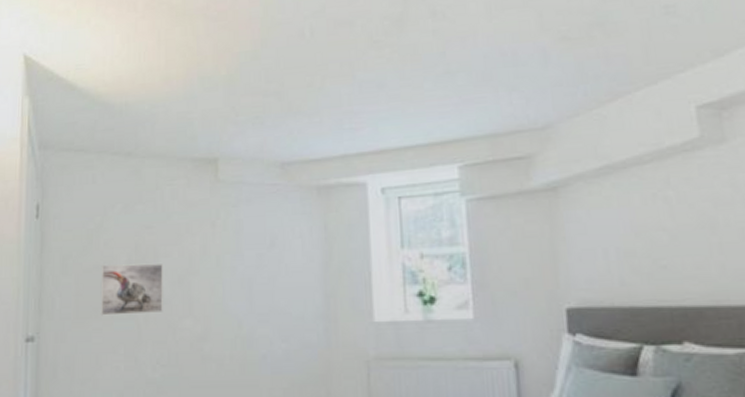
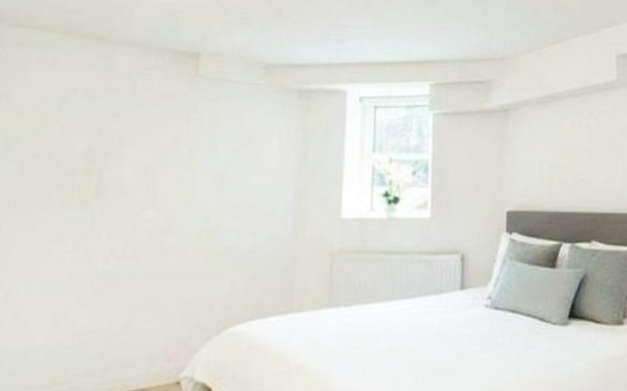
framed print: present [100,263,163,316] -> none [47,151,128,204]

